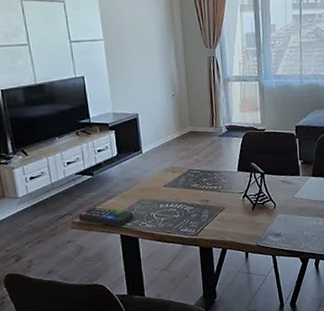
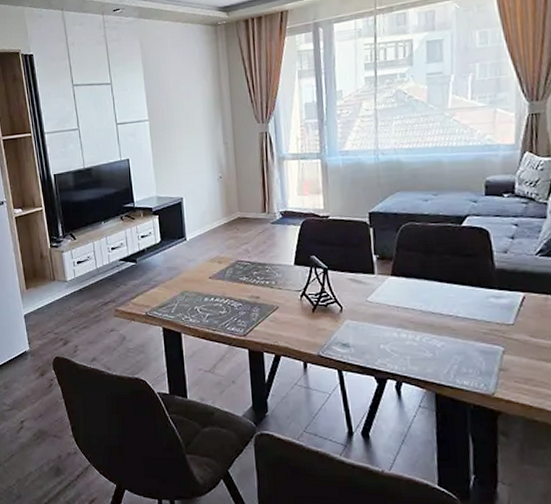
remote control: present [78,207,134,227] -> none [121,296,177,319]

